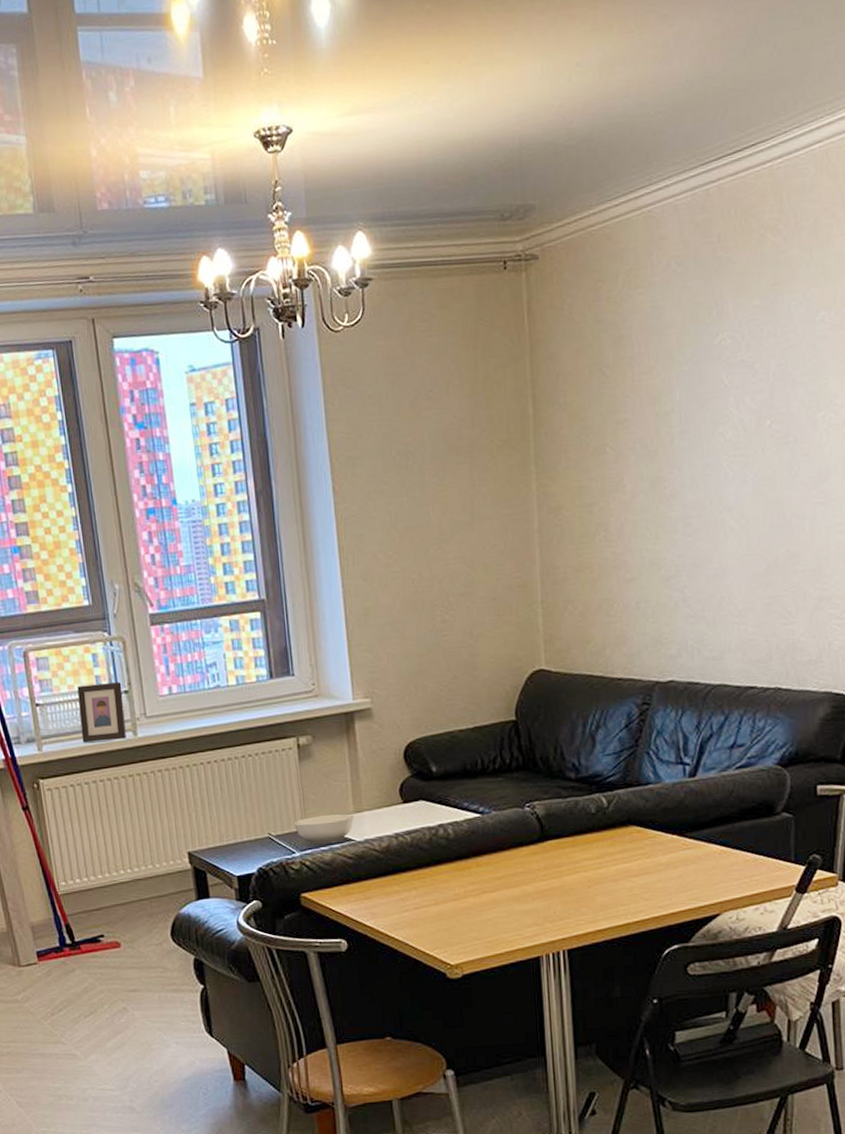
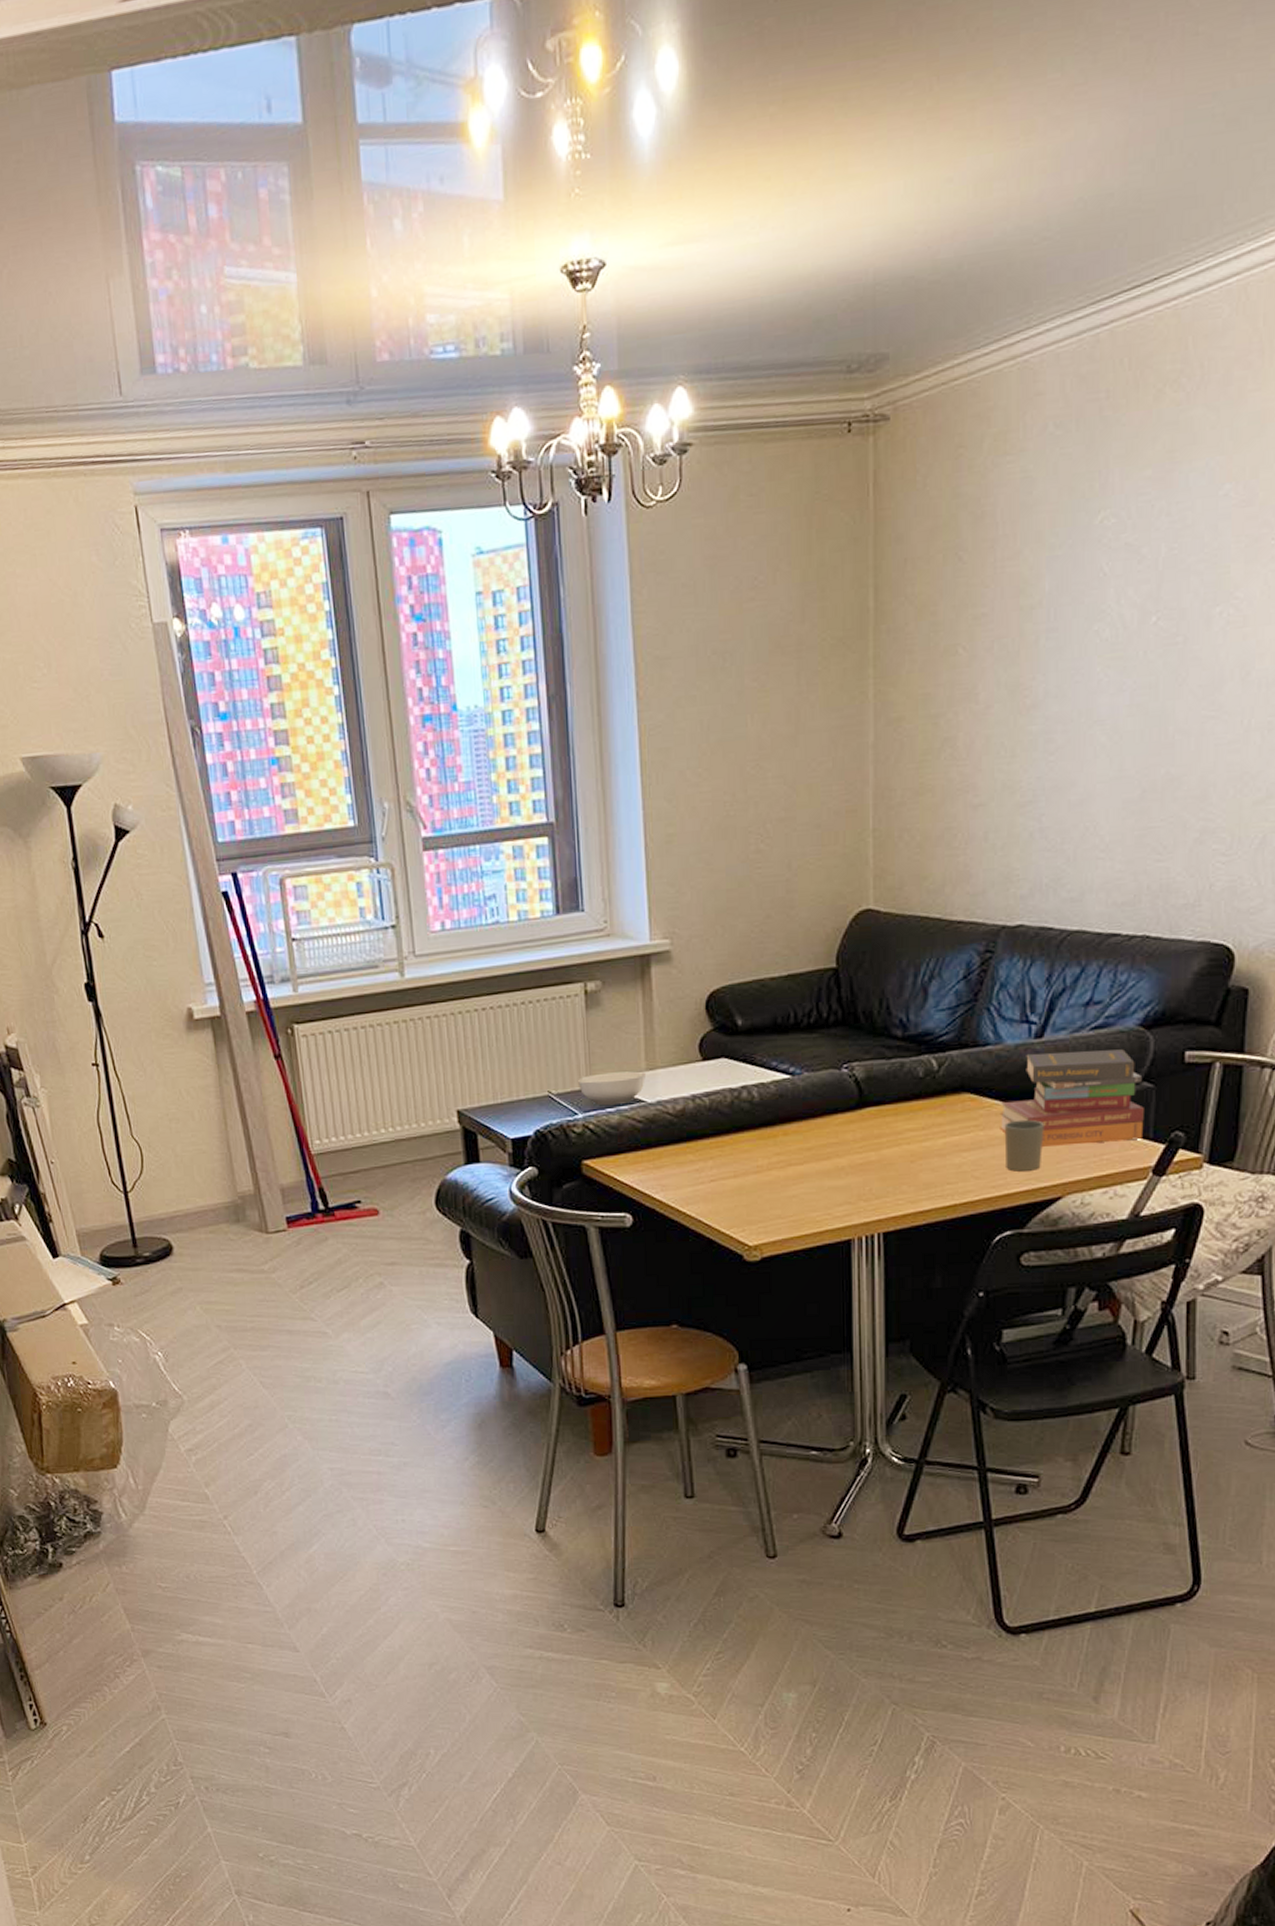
picture frame: present [77,682,126,743] -> none [339,915,392,984]
books: none [662,785,786,871] -> present [1000,1049,1144,1147]
mug: none [667,847,702,893] -> present [1004,1119,1044,1172]

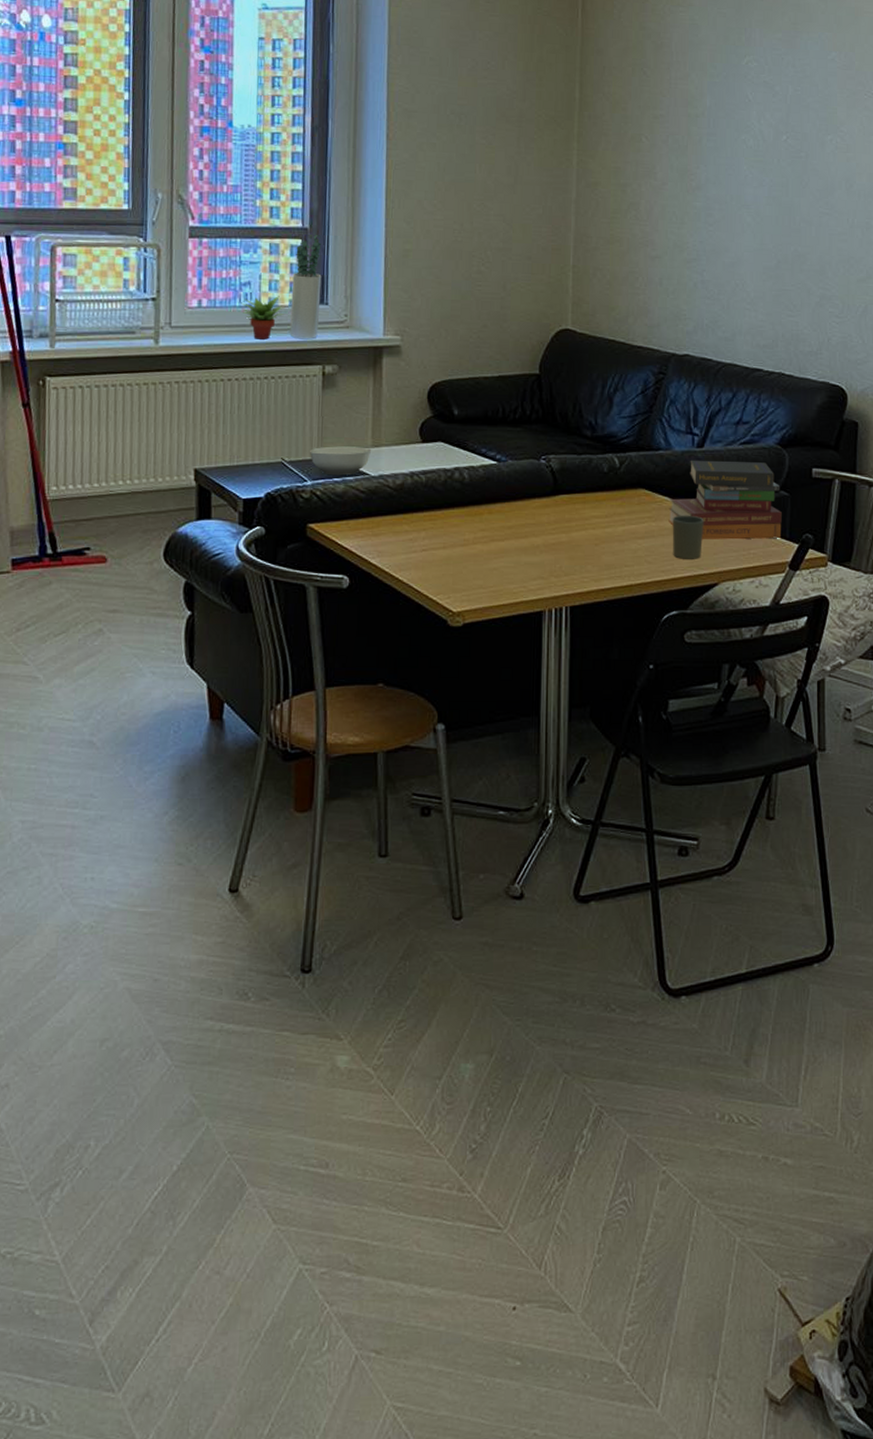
succulent plant: none [487,906,537,960] -> present [241,295,286,340]
vase: none [541,822,576,956] -> present [290,229,322,340]

